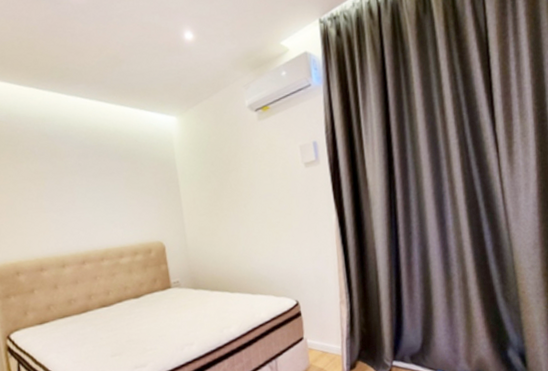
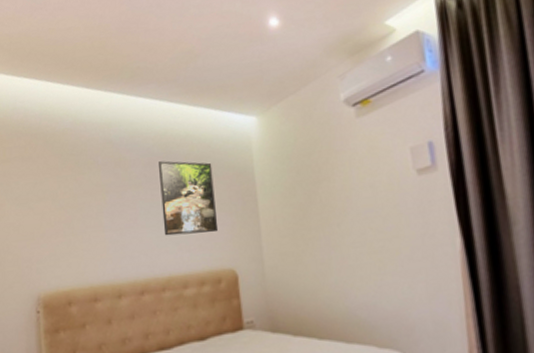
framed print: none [92,152,147,216] -> present [159,161,219,236]

